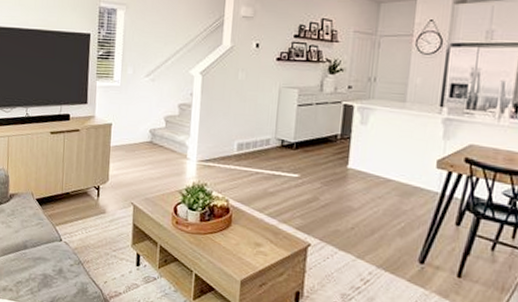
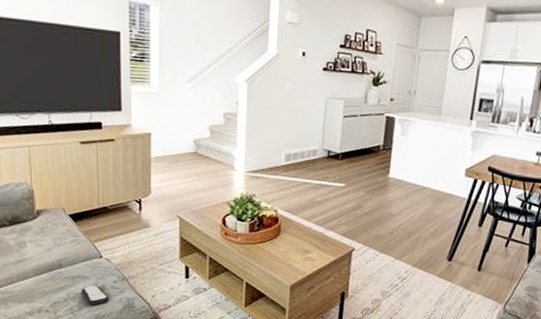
remote control: none [41,267,66,288] -> present [81,285,110,306]

